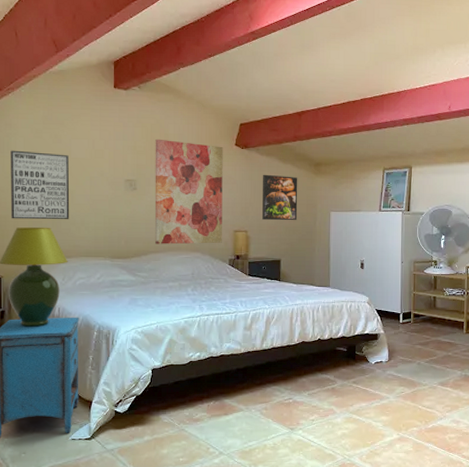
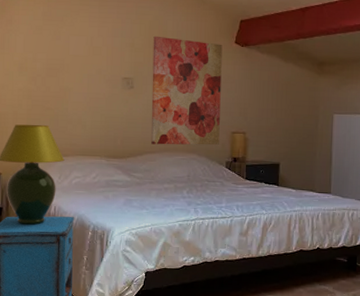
wall art: present [10,150,70,220] -> none [9,47,68,118]
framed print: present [262,174,298,221] -> none [261,73,300,123]

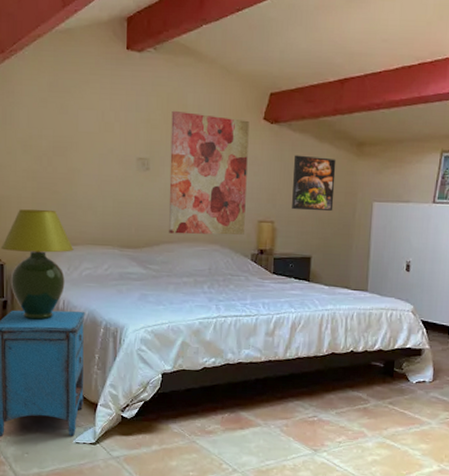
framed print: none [261,73,300,123] -> present [292,155,337,211]

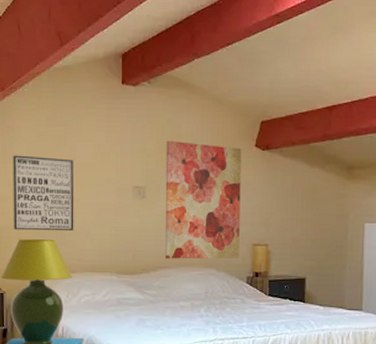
wall art: none [13,121,76,202] -> present [13,155,74,231]
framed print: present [292,155,337,211] -> none [285,179,327,234]

